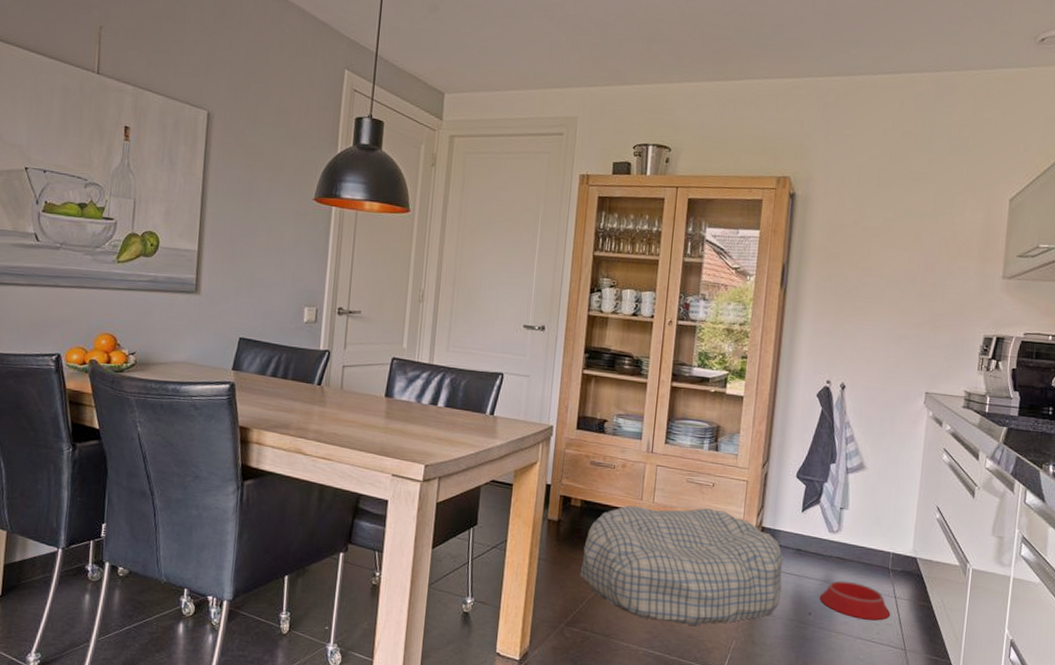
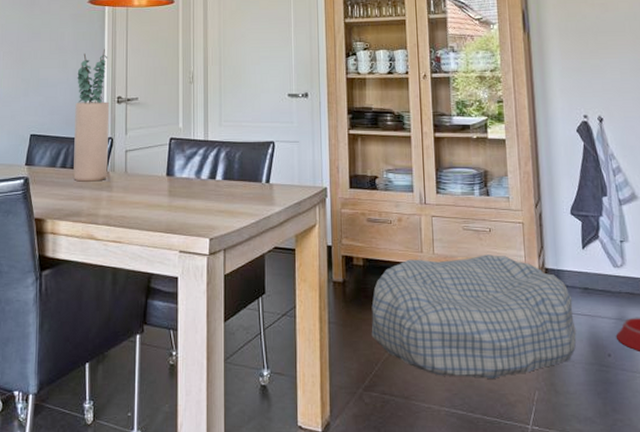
vase: none [284,253,331,395] -> present [73,48,110,182]

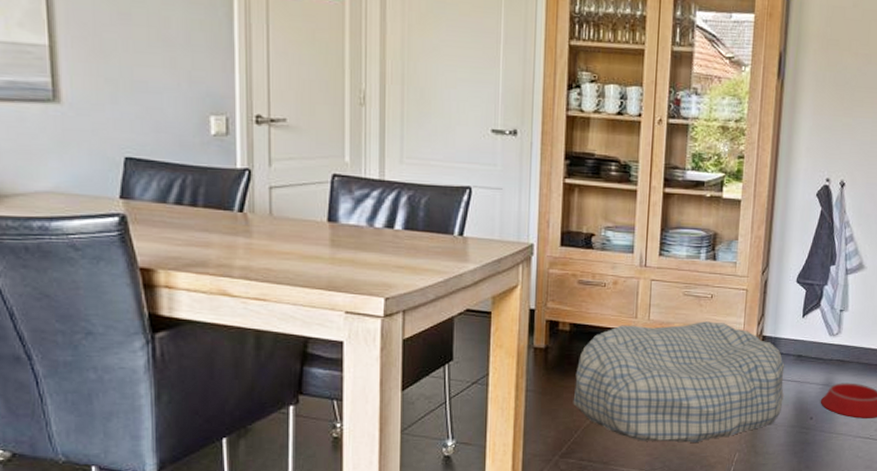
vase: present [73,48,110,182] -> none [192,46,245,225]

